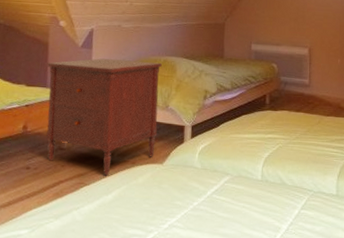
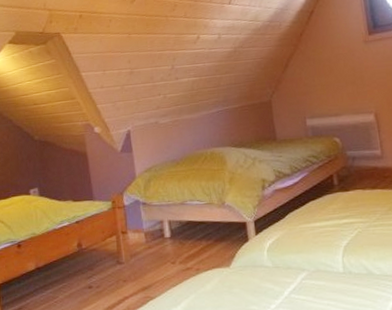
dresser: present [46,58,162,176] -> none [90,156,218,287]

